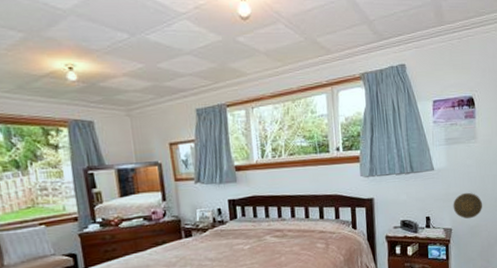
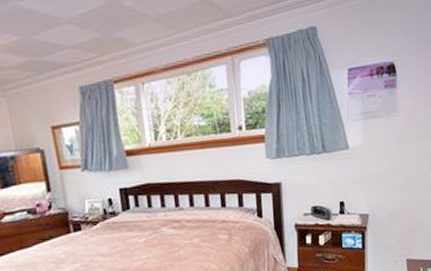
decorative plate: present [453,192,483,219] -> none [370,173,404,203]

